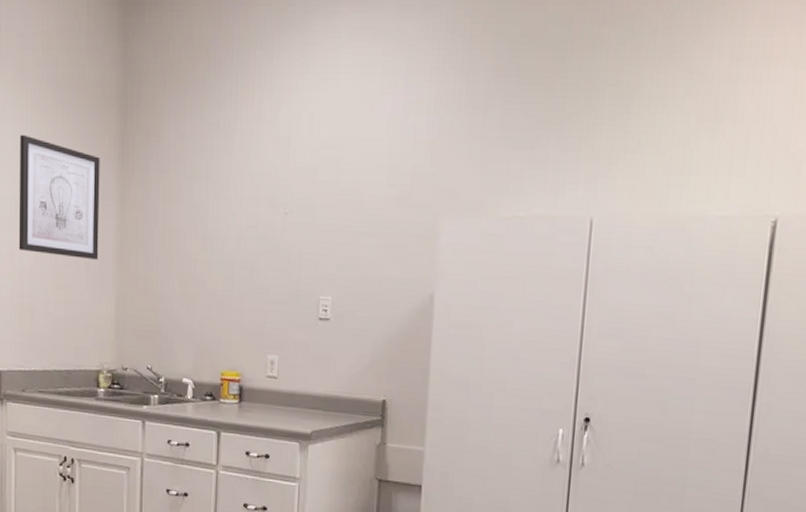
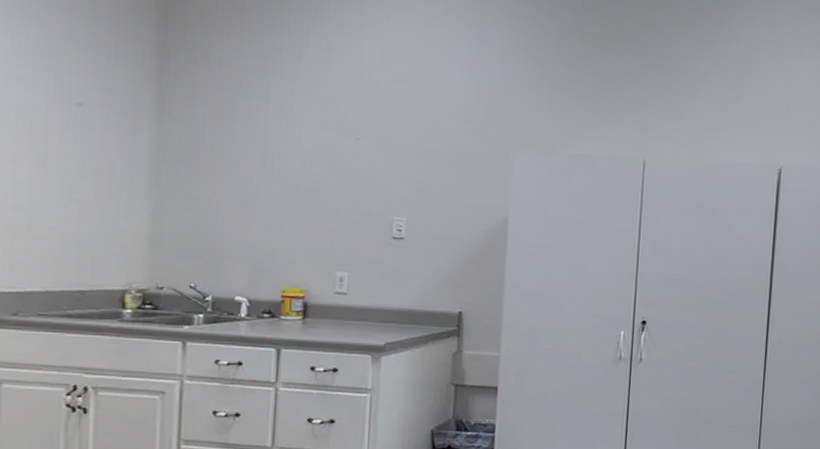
wall art: present [18,134,100,261] -> none [12,33,131,175]

